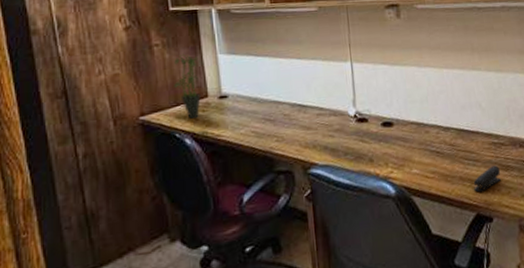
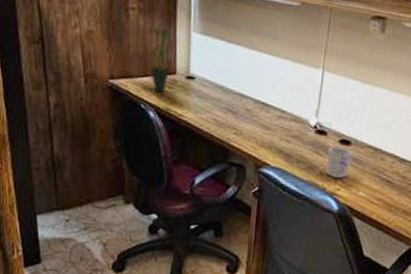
mug: none [372,129,399,161] -> present [326,146,354,178]

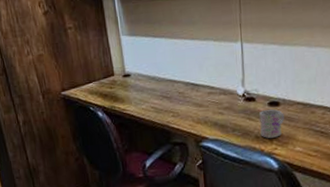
potted plant: present [145,23,176,93] -> none [85,35,109,95]

